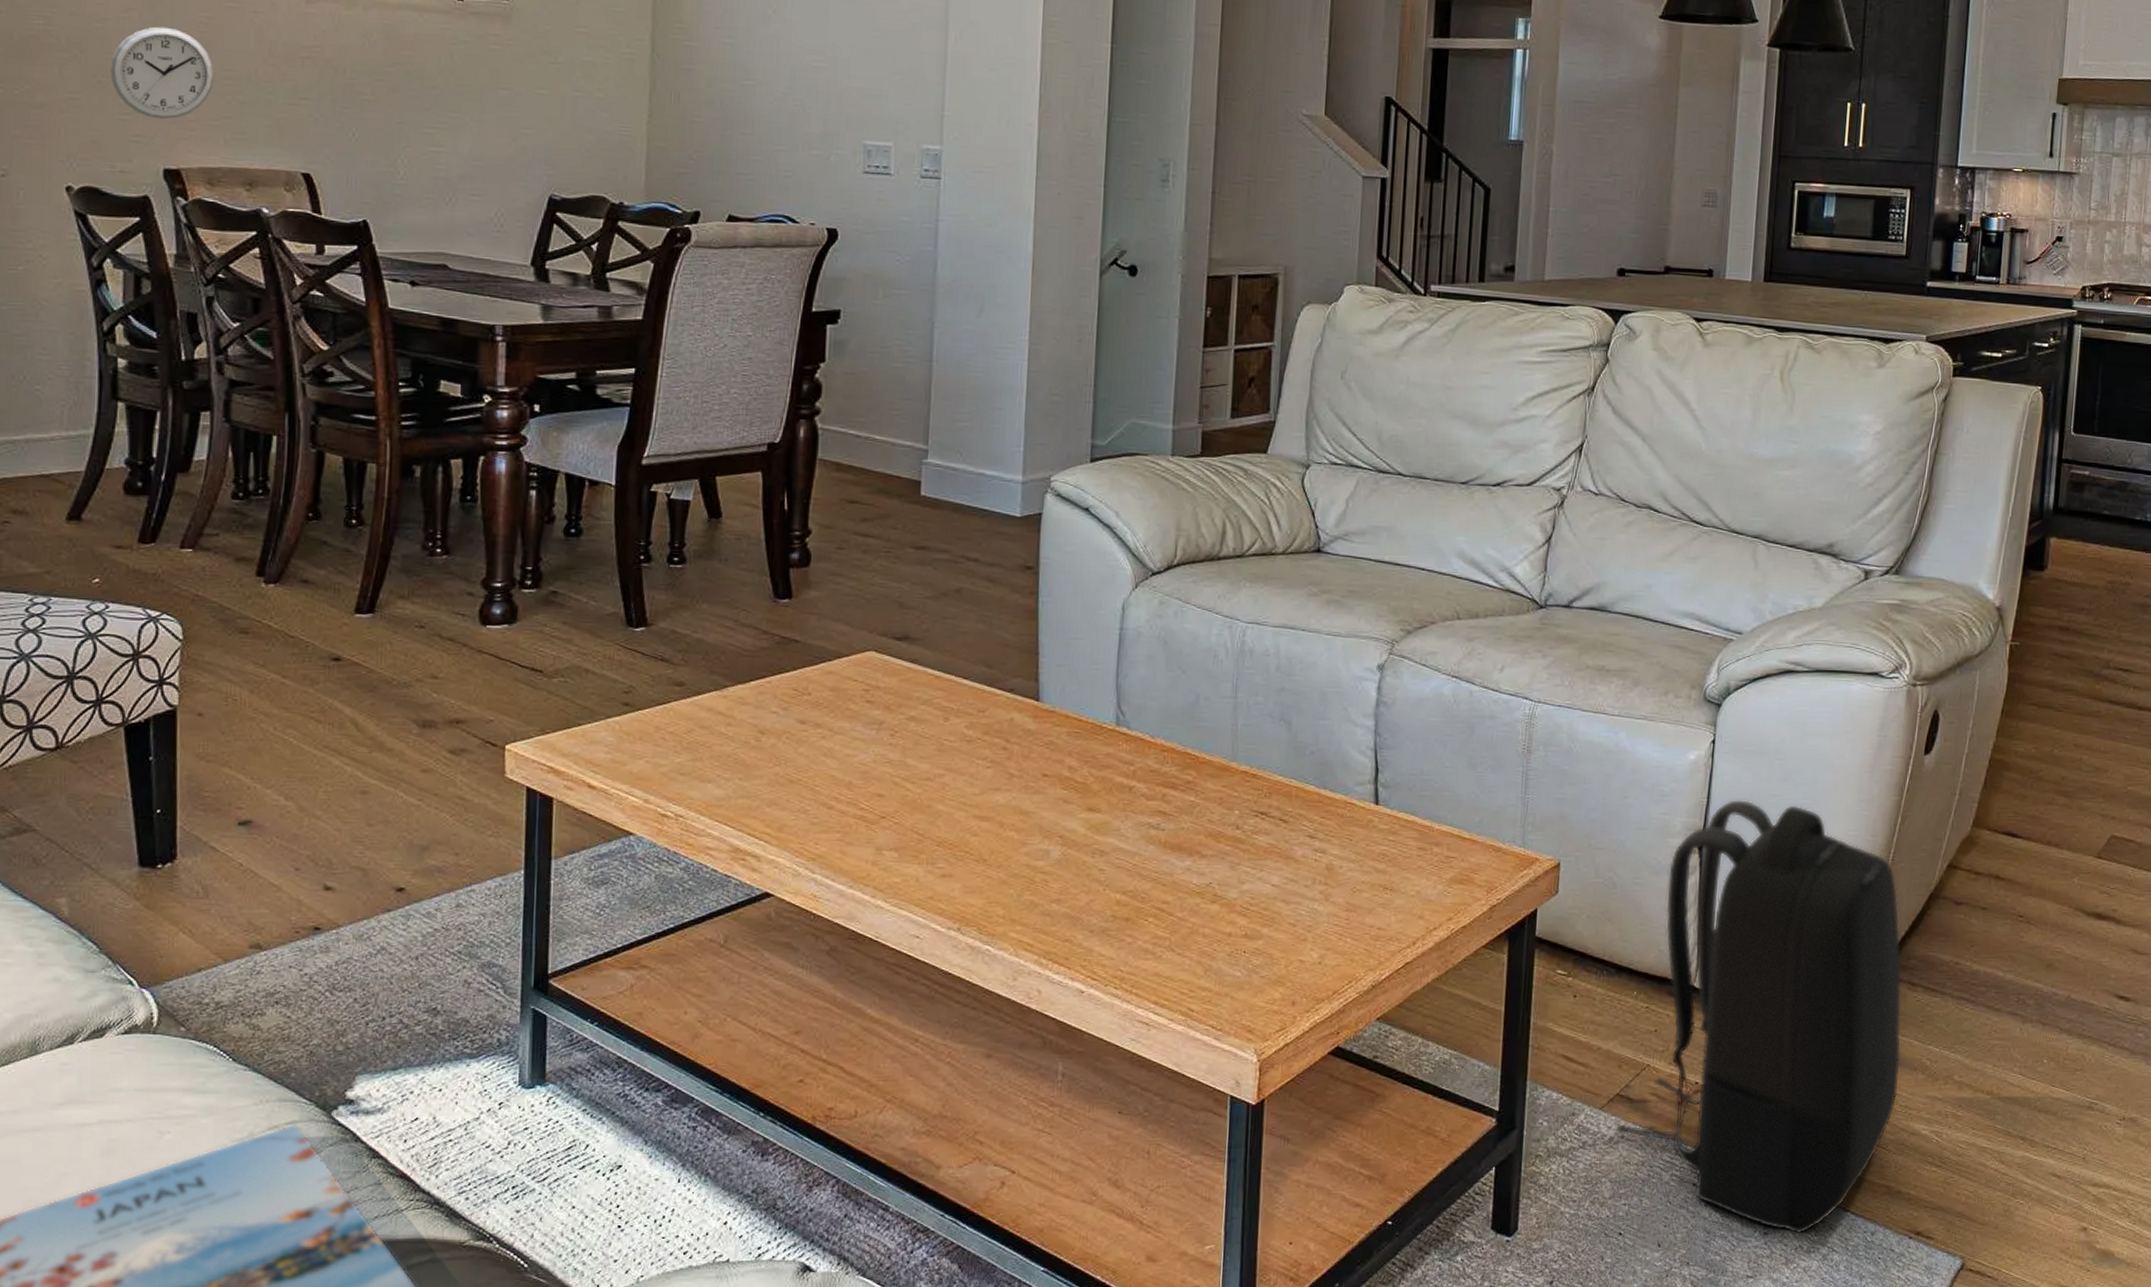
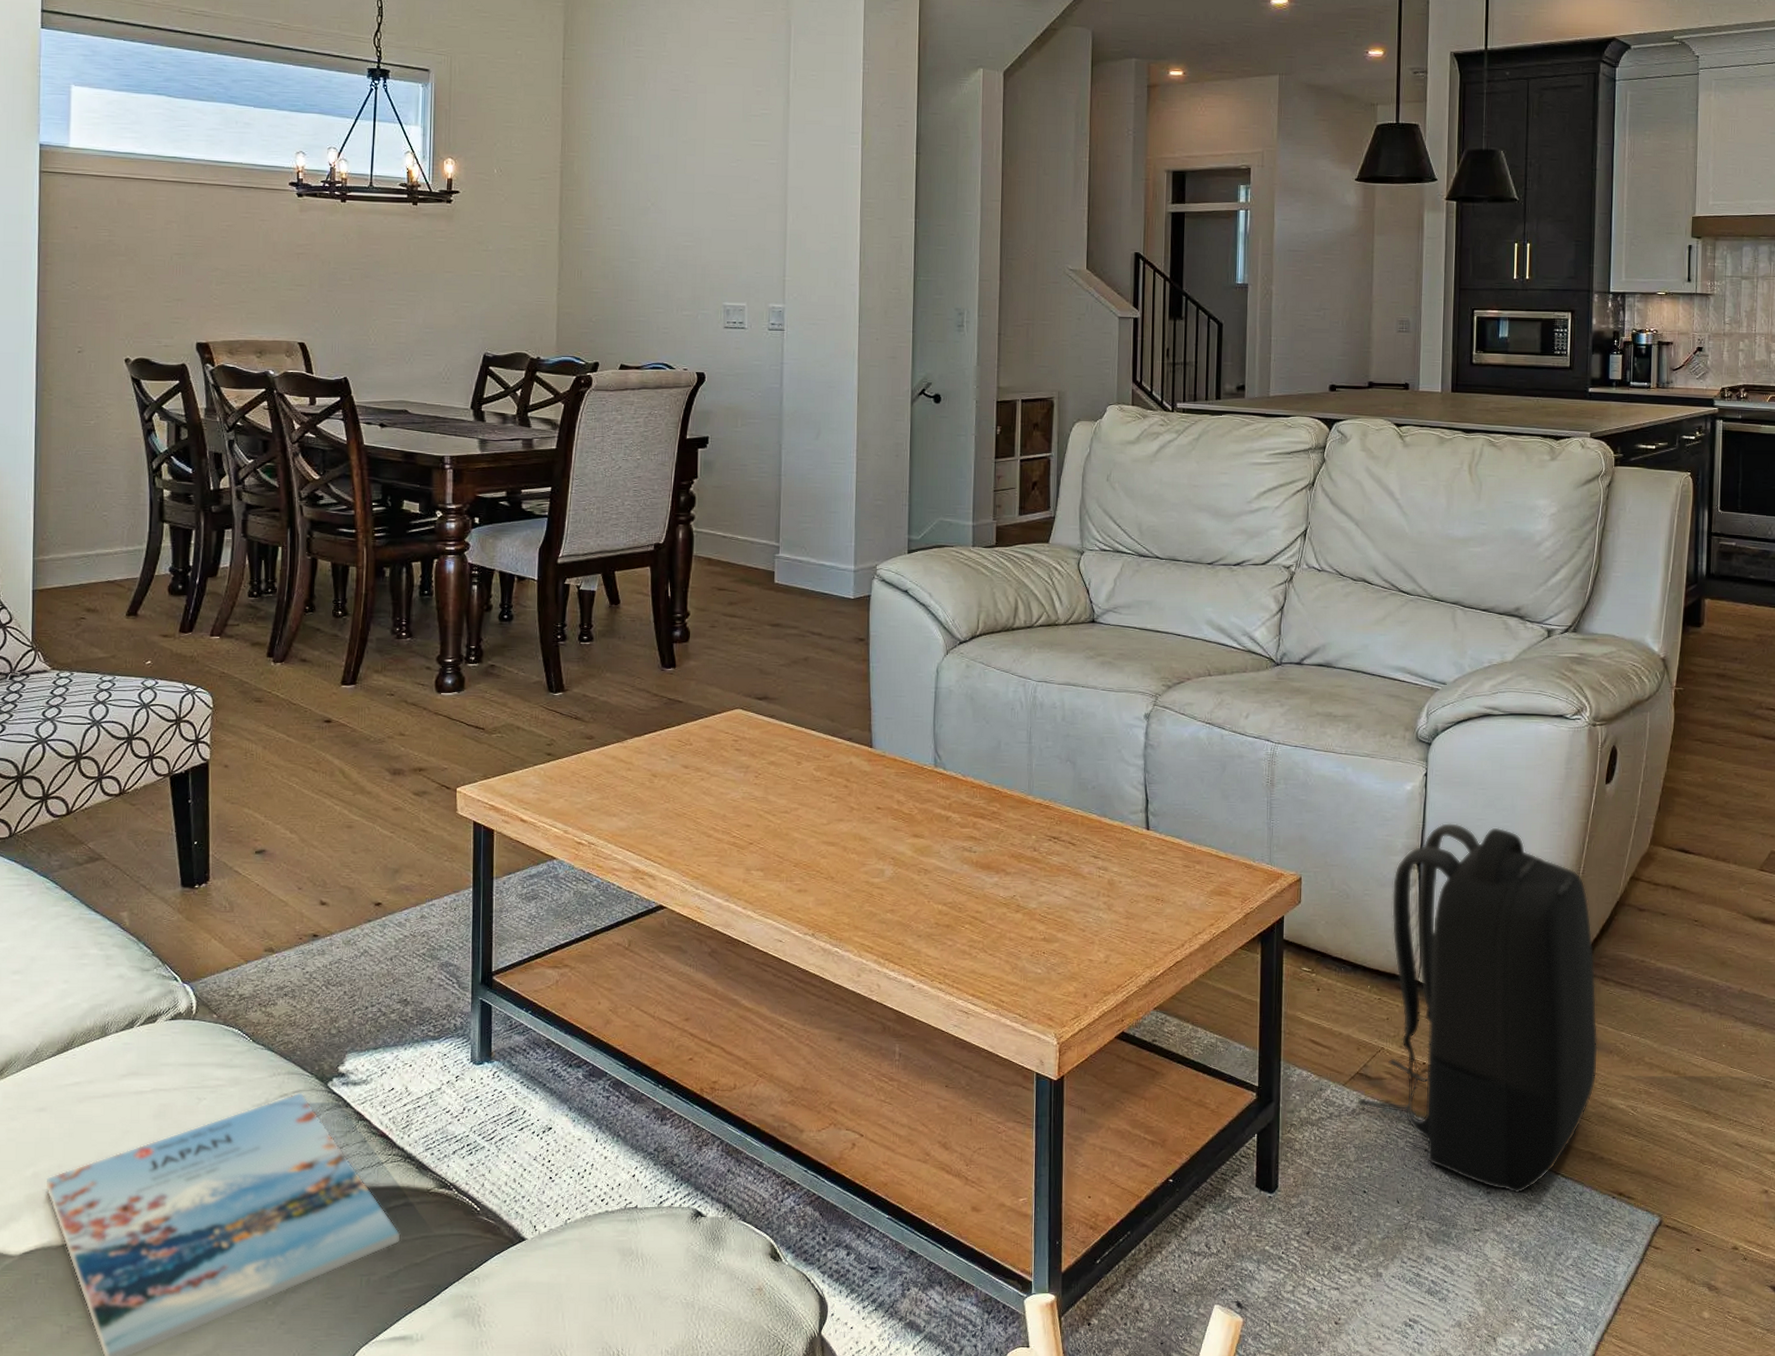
wall clock: present [110,26,215,120] -> none [157,234,234,305]

